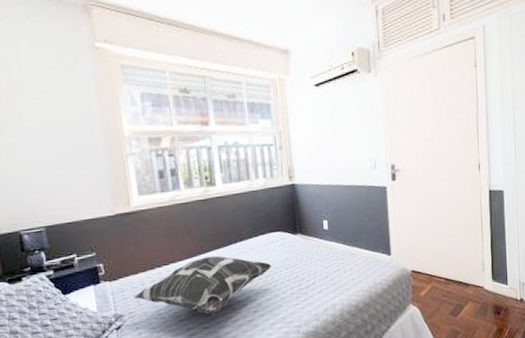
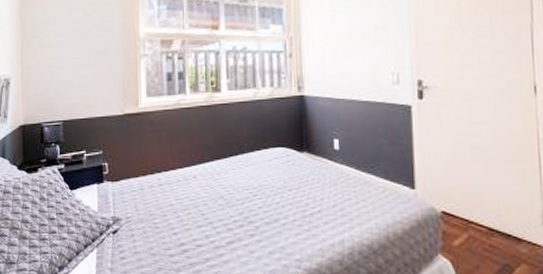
decorative pillow: present [134,255,272,315] -> none [132,167,273,232]

